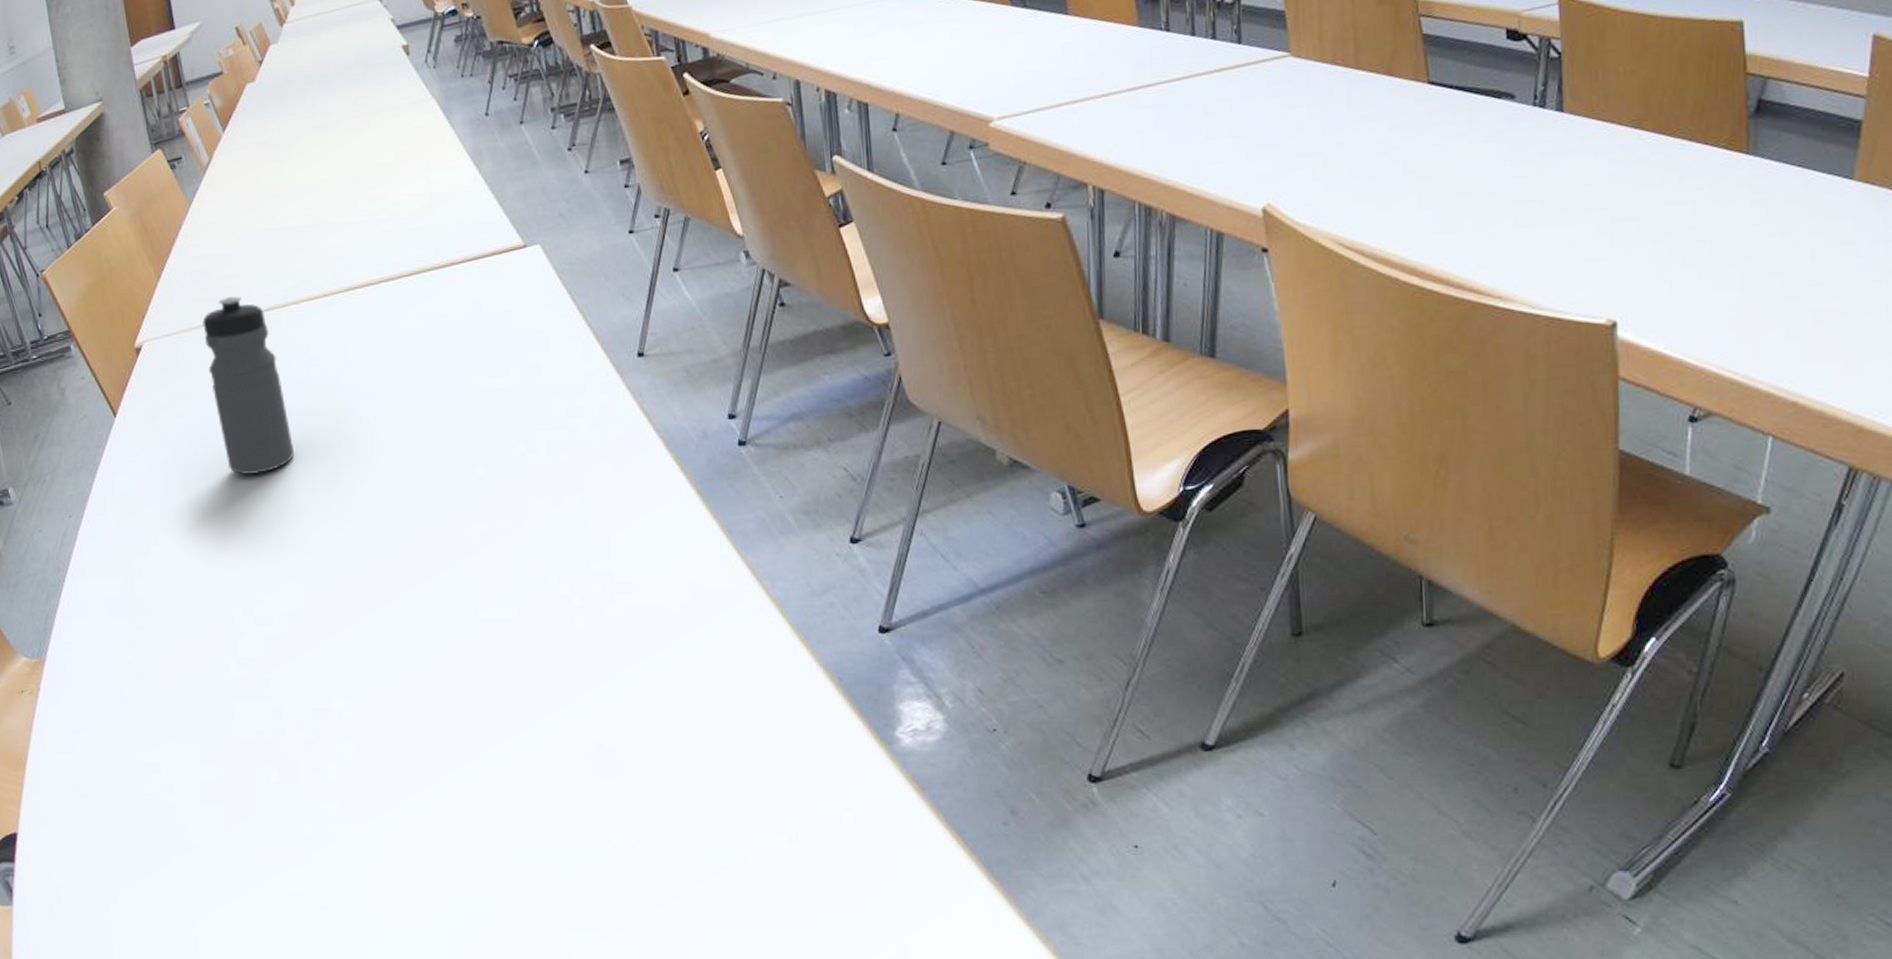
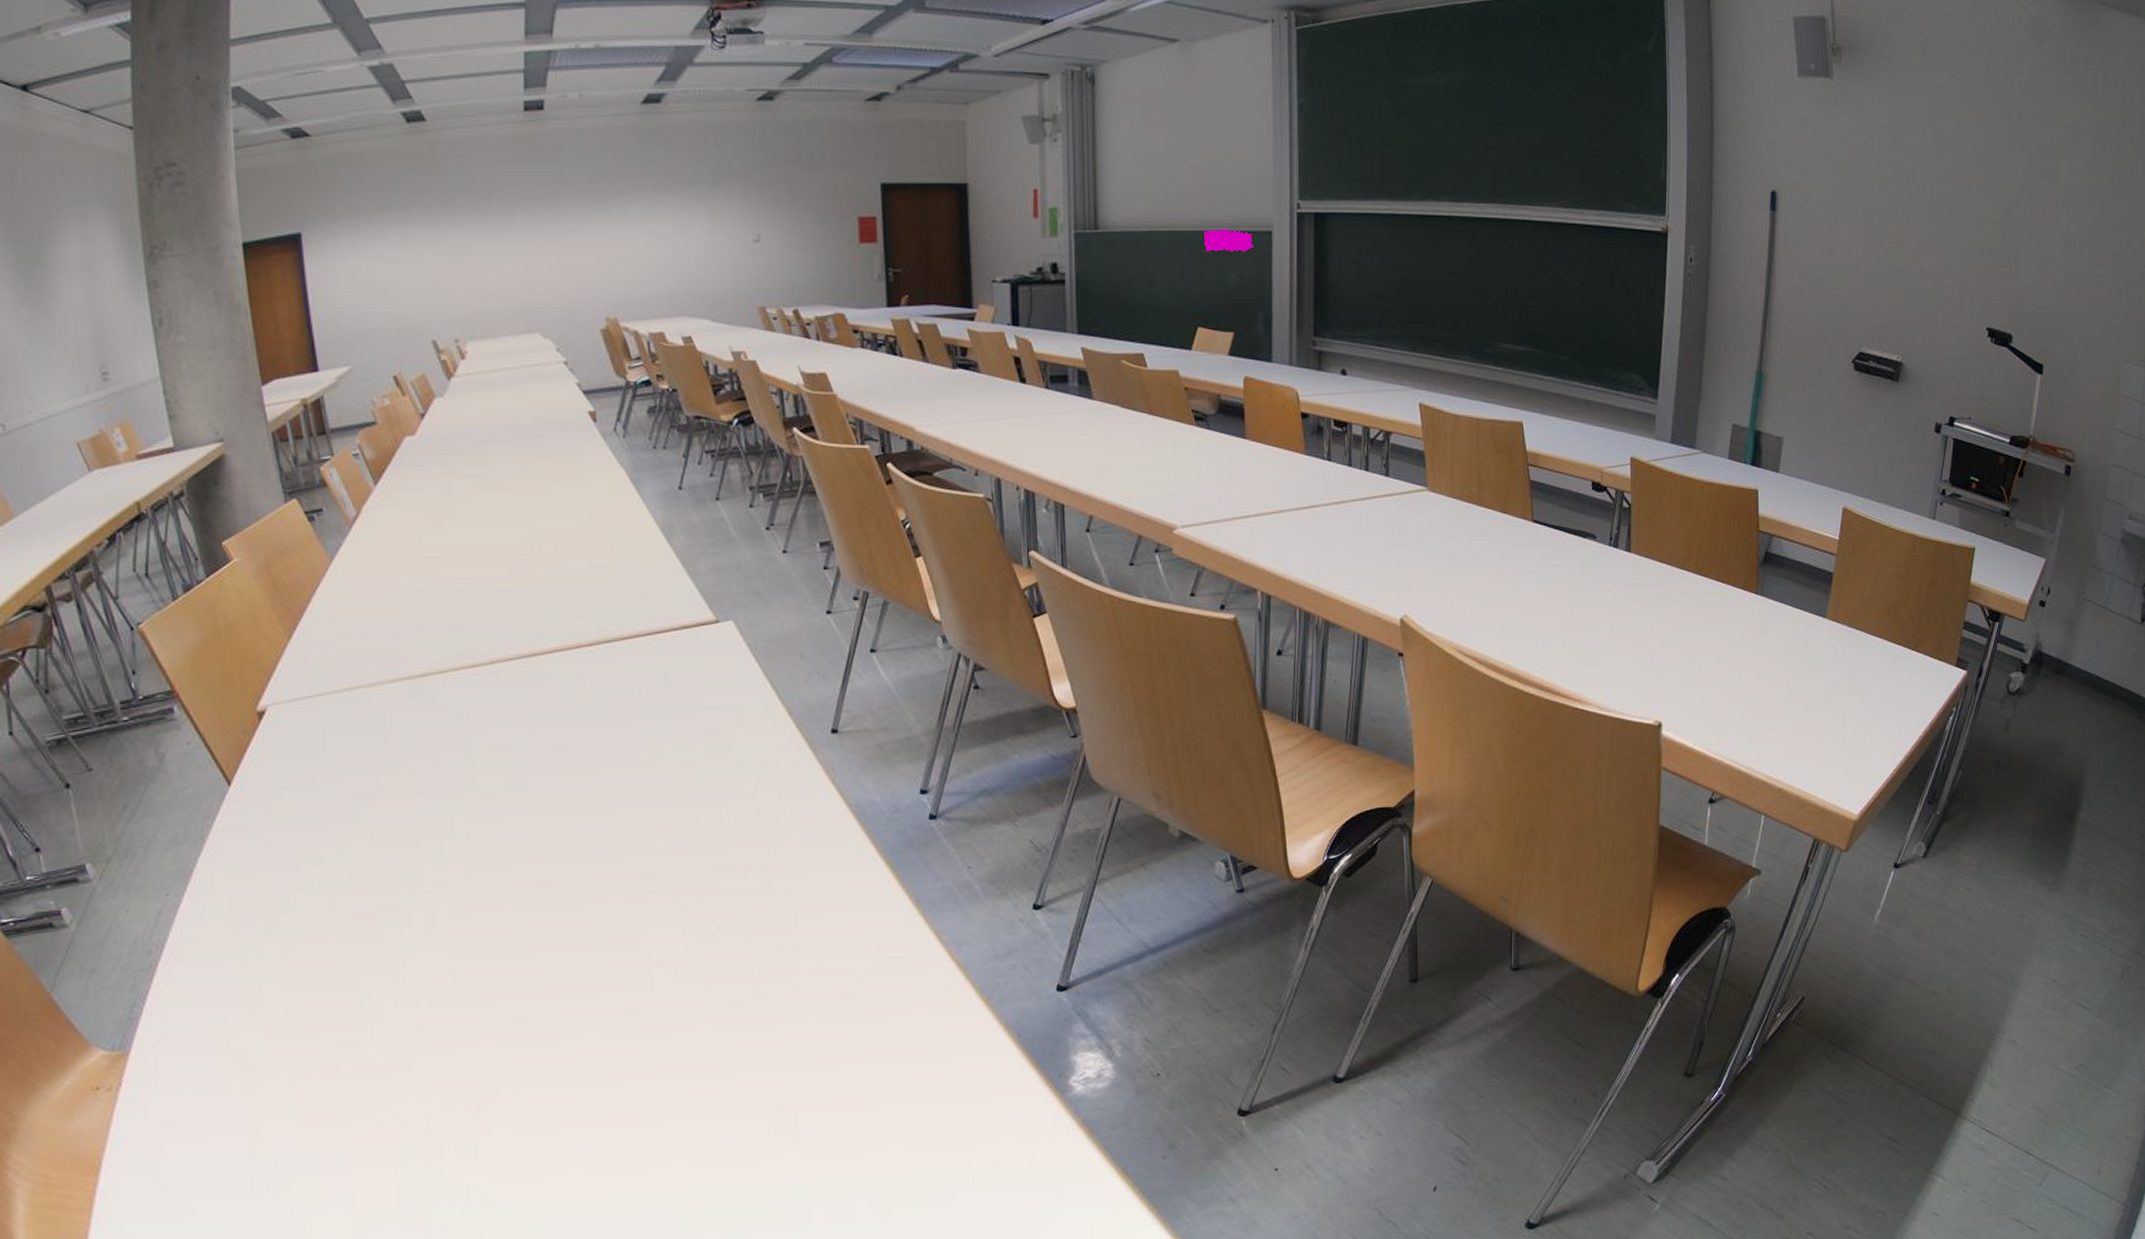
water bottle: present [203,296,295,476] -> none [343,660,450,849]

